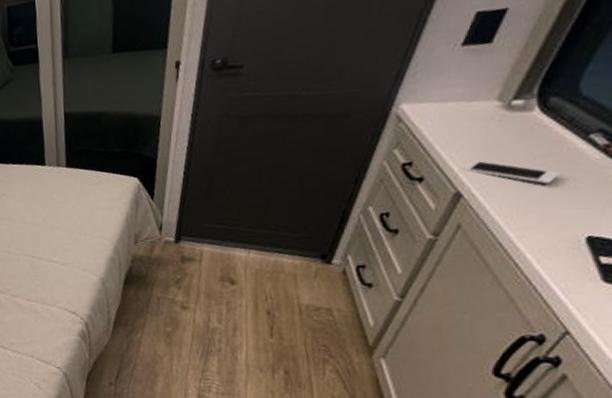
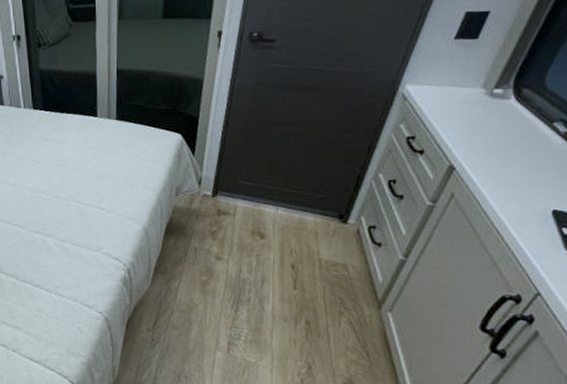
cell phone: present [462,160,561,185] -> none [455,138,532,163]

